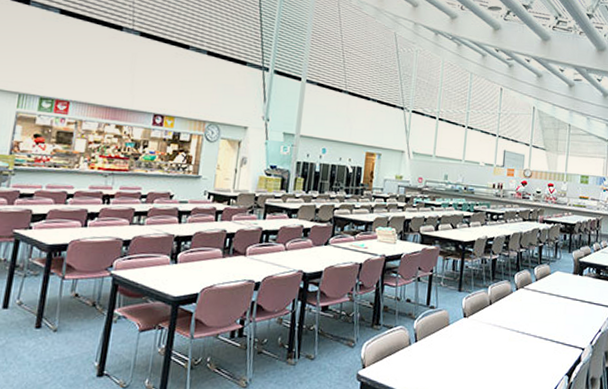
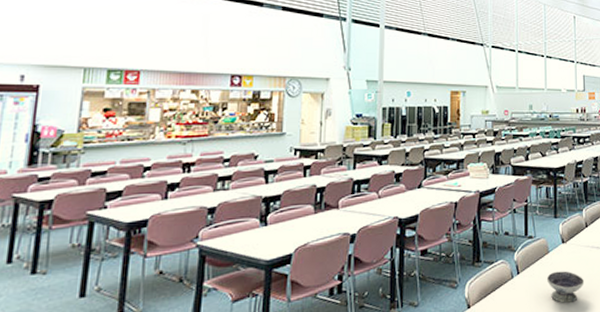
bowl: none [444,344,483,377] -> present [546,271,585,303]

